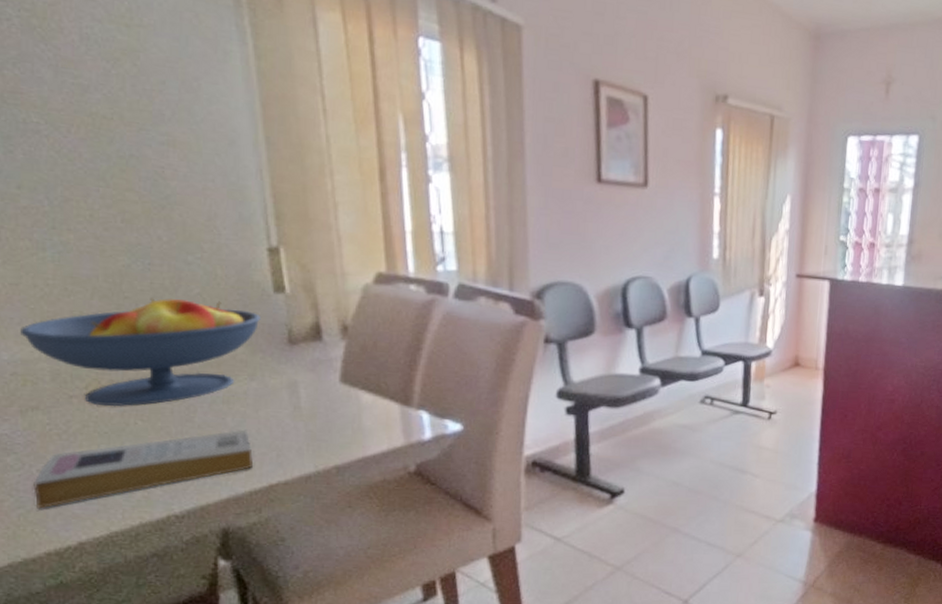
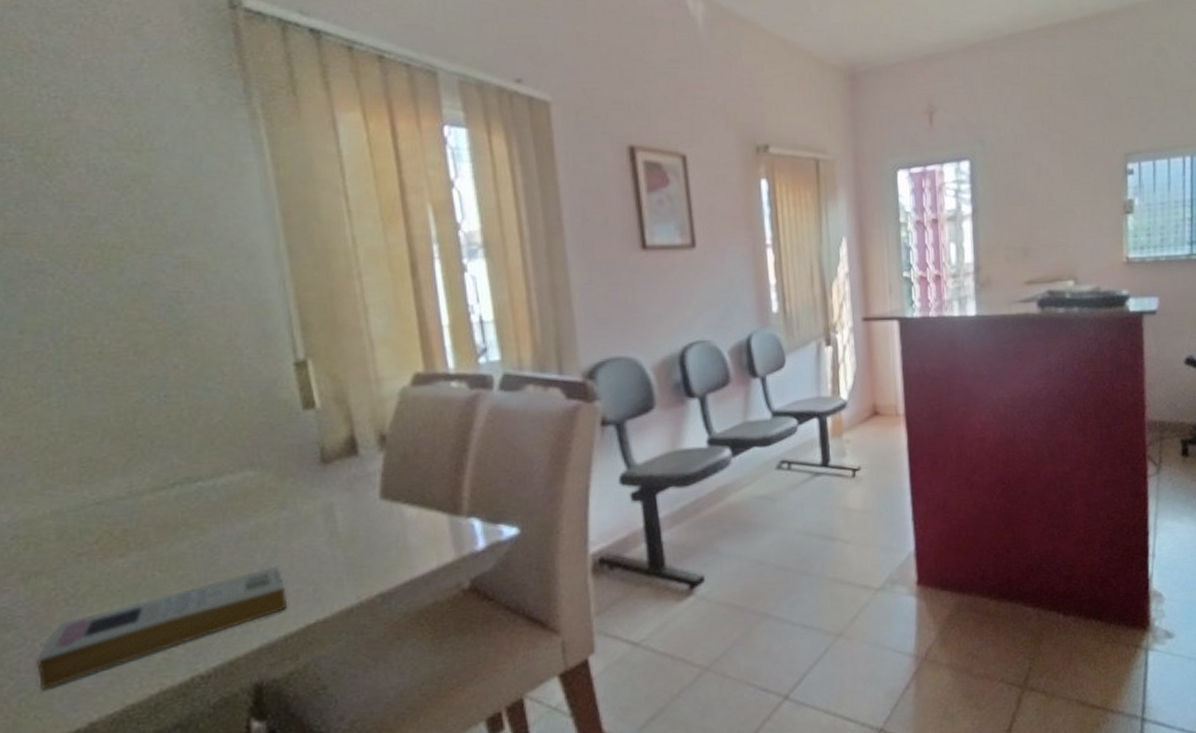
fruit bowl: present [20,298,261,407] -> none [22,426,289,560]

